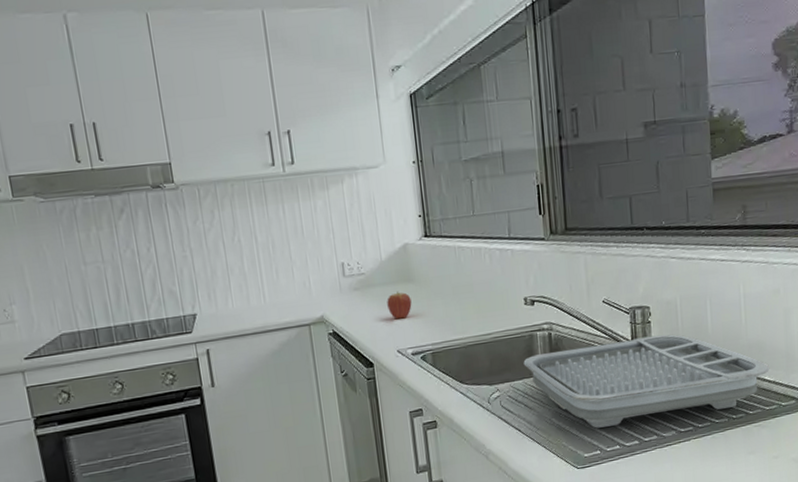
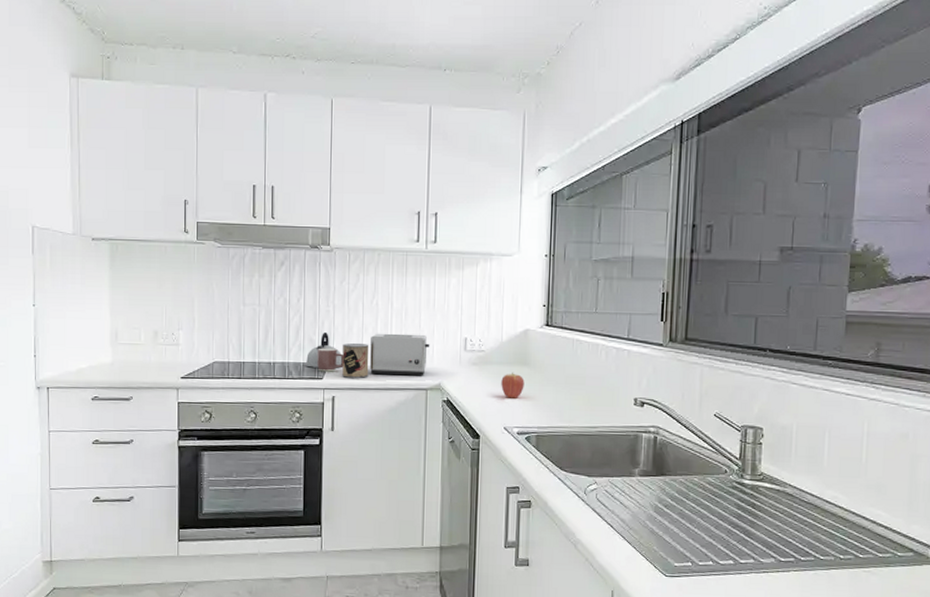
kettle: none [168,281,212,323] -> present [305,333,343,368]
mug: none [179,296,214,325] -> present [316,348,344,372]
tin can: none [208,286,243,327] -> present [342,343,369,378]
toaster: none [238,266,306,319] -> present [370,333,430,376]
dish rack: present [523,334,770,428] -> none [625,455,888,547]

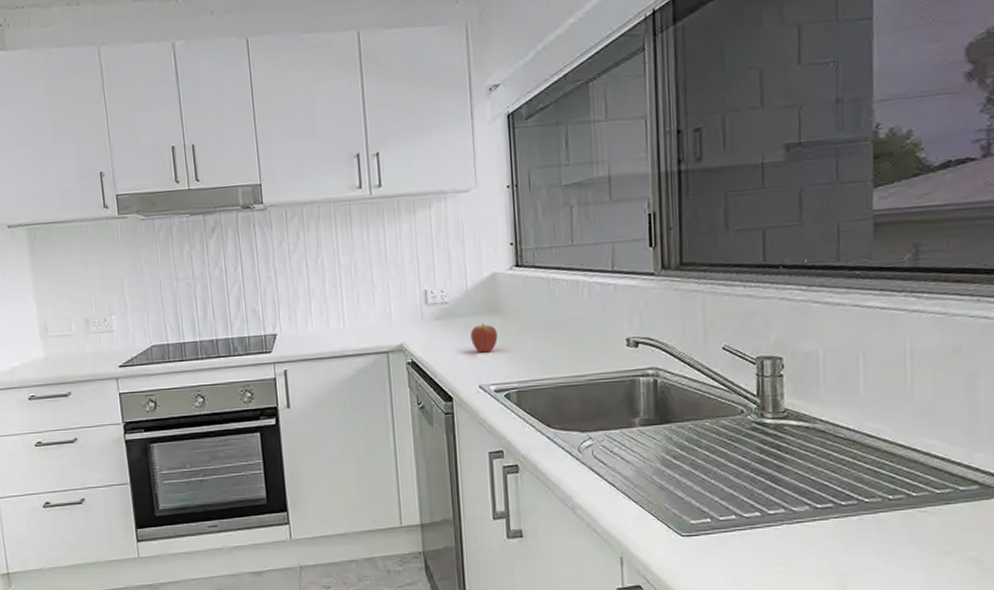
kettle: present [305,333,343,368] -> none [250,301,291,341]
mug: present [316,348,344,372] -> none [261,317,293,345]
tin can: present [342,343,369,378] -> none [289,308,322,348]
toaster: present [370,333,430,376] -> none [319,291,387,342]

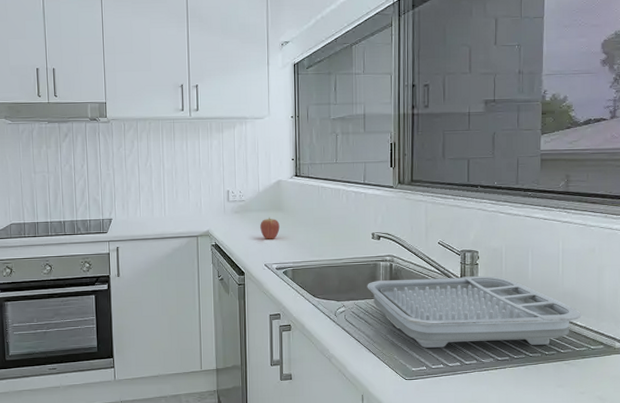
dish rack: none [622,391,944,493] -> present [367,276,582,348]

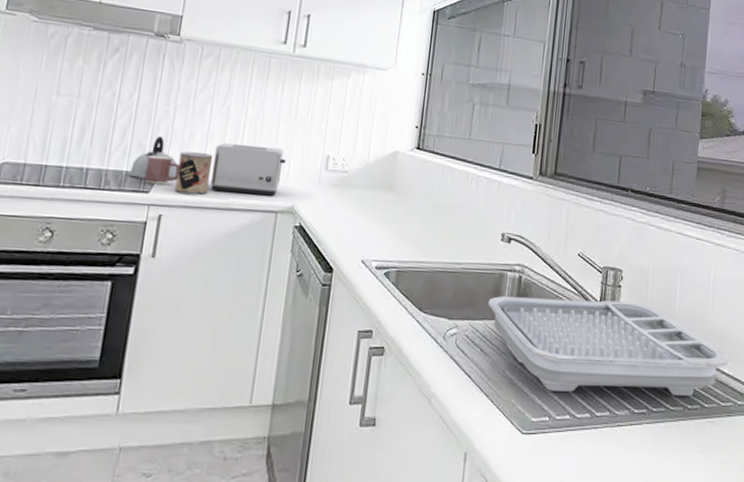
kettle: none [91,193,124,224] -> present [128,137,178,179]
mug: none [100,206,125,227] -> present [144,154,180,185]
tin can: none [123,200,147,230] -> present [175,151,214,195]
toaster: none [147,189,198,226] -> present [210,142,287,196]
fruit: present [260,217,280,240] -> none [362,197,389,228]

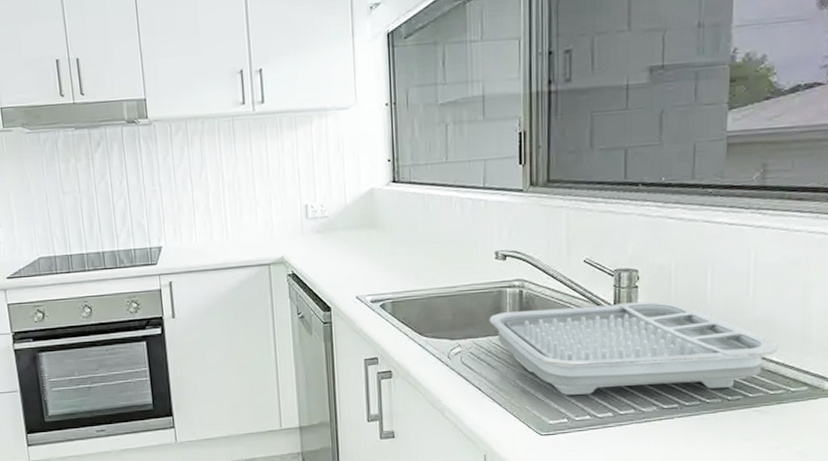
kettle: present [128,137,178,179] -> none [136,214,176,254]
mug: present [144,154,180,185] -> none [147,230,178,257]
tin can: present [175,151,214,195] -> none [174,222,206,261]
toaster: present [210,142,287,196] -> none [203,205,269,254]

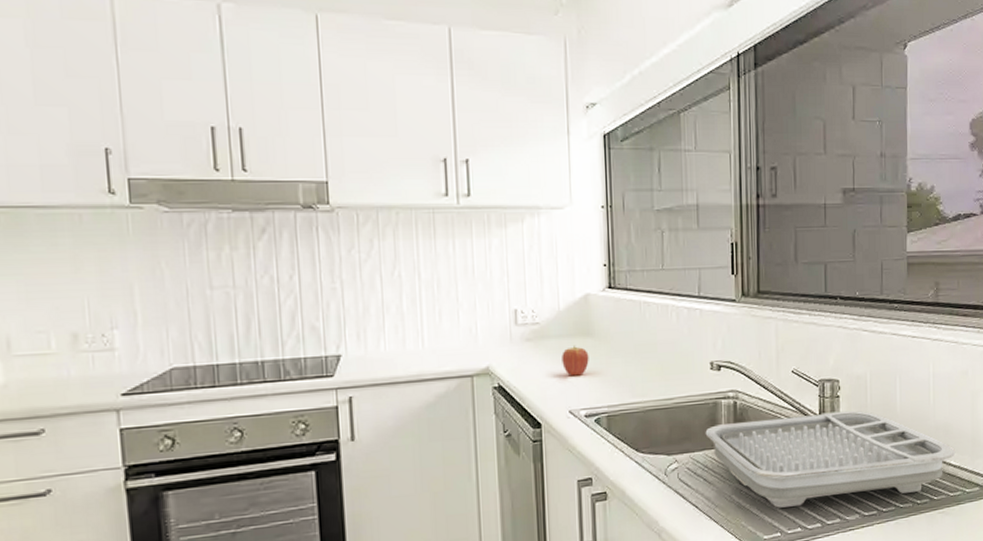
fruit: none [349,236,374,265] -> present [562,345,589,376]

